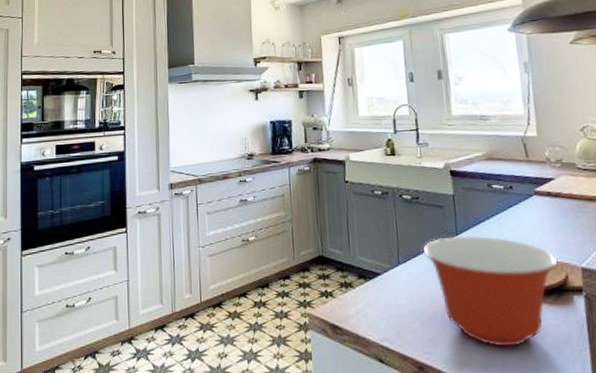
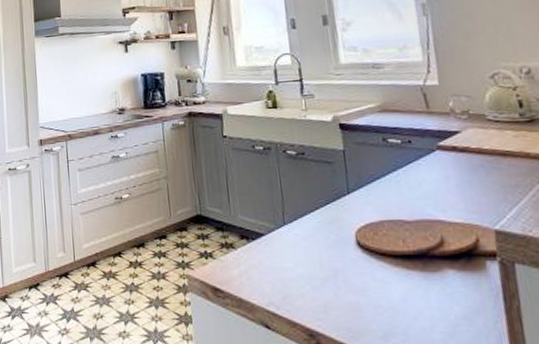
mixing bowl: present [422,236,558,347] -> none [310,194,467,316]

